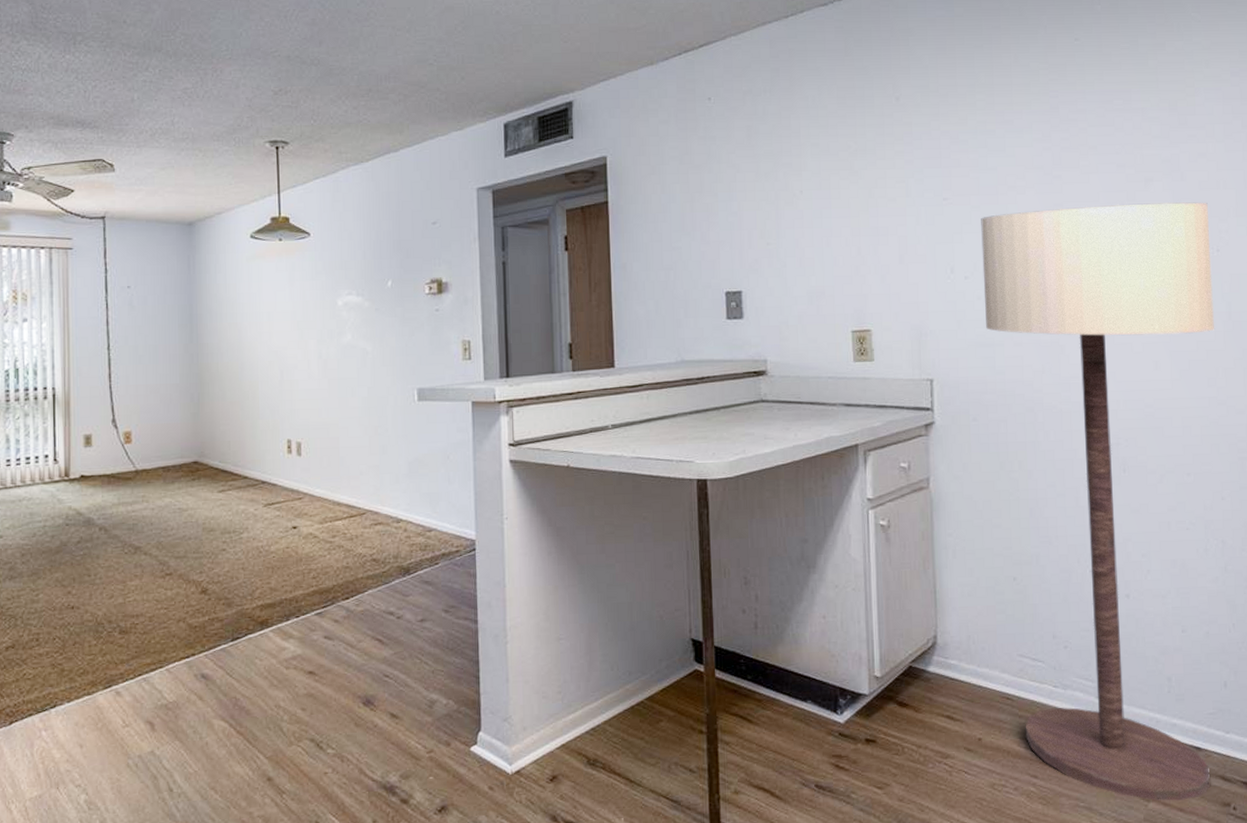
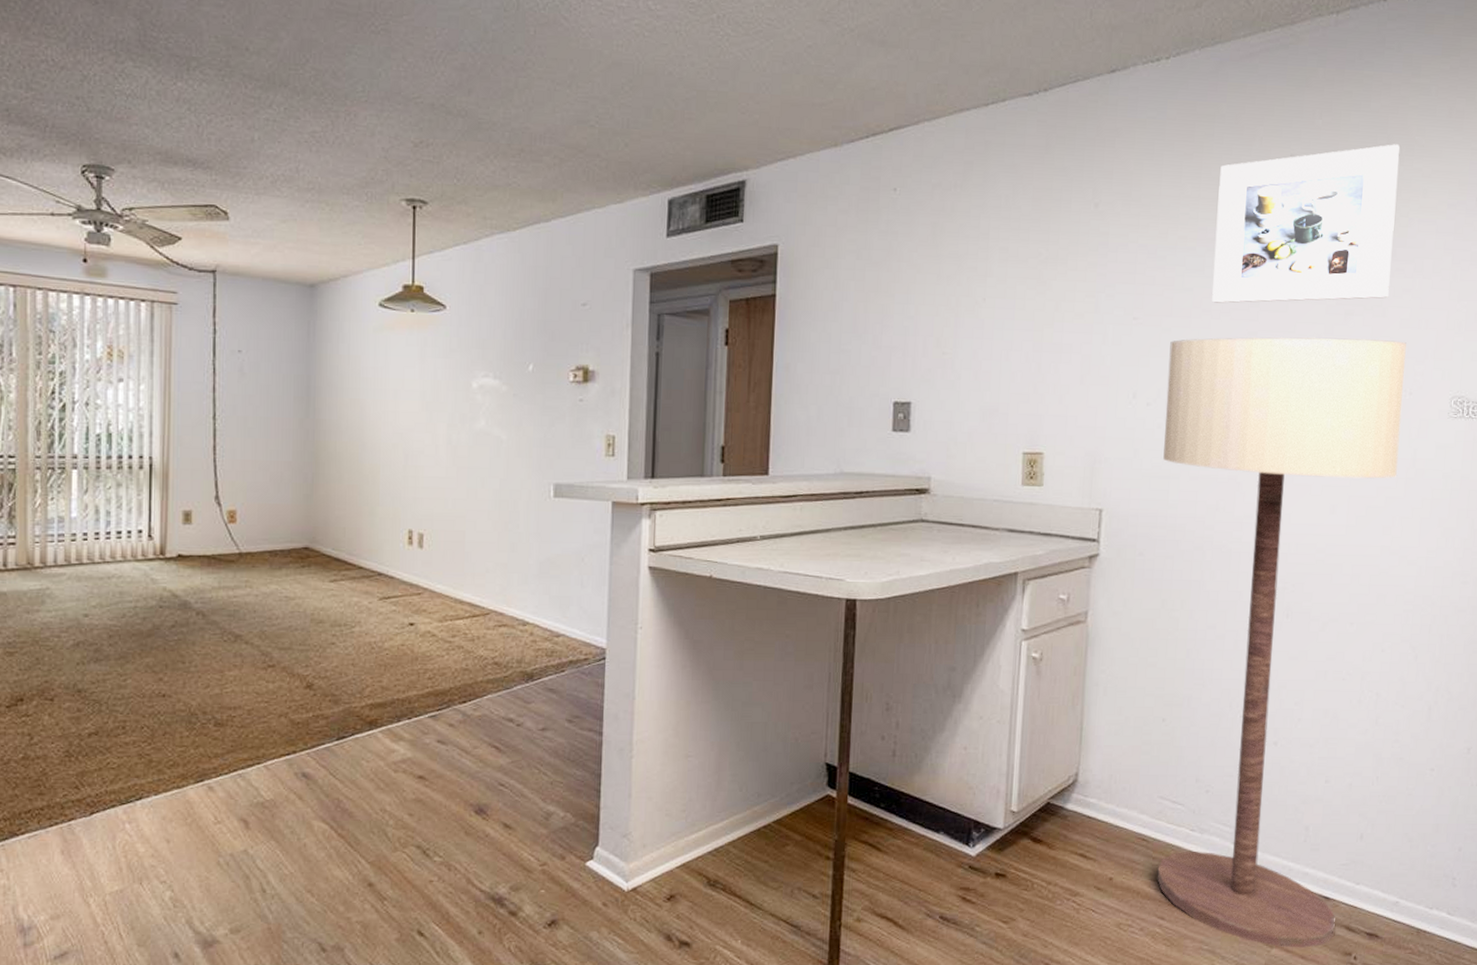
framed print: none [1010,22,1184,179] -> present [1212,144,1400,303]

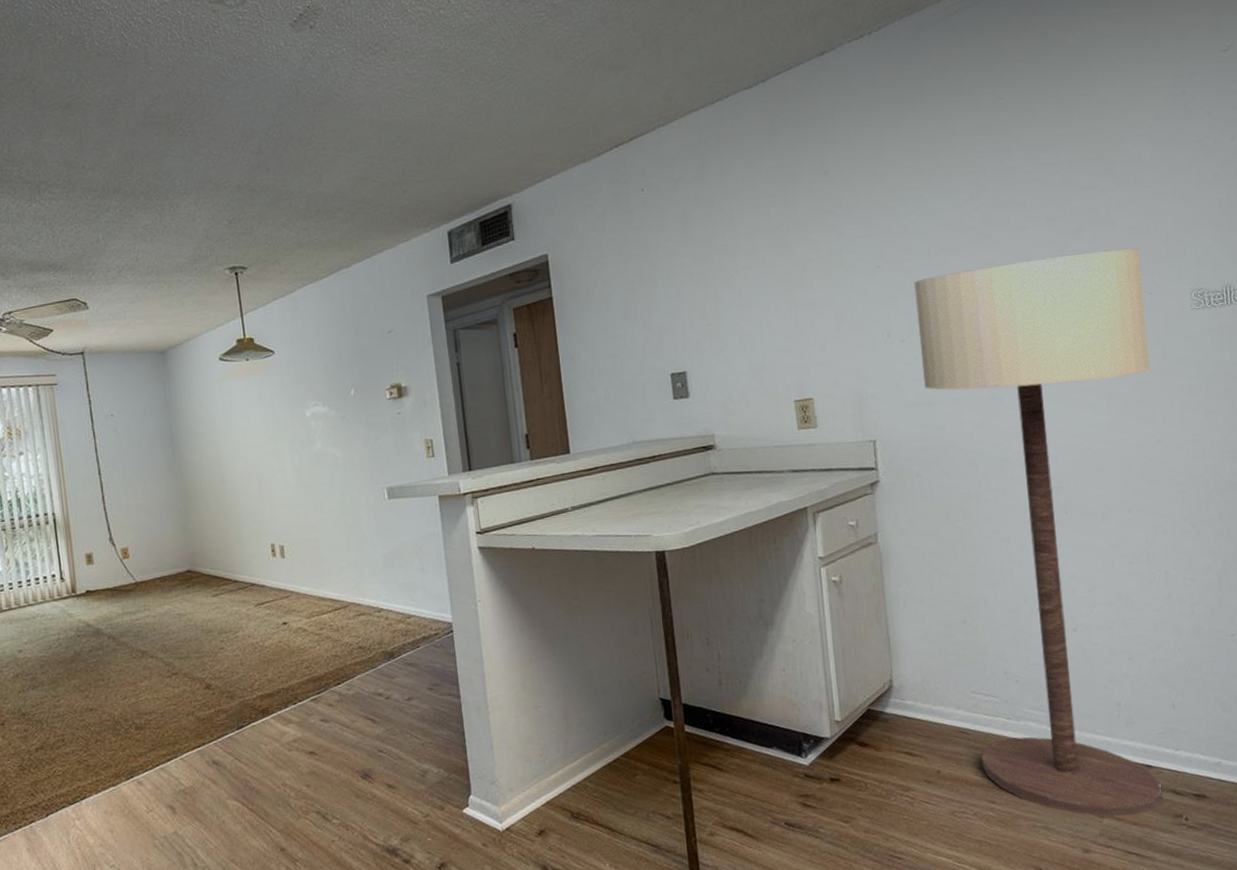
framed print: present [1212,144,1400,303] -> none [935,71,1114,241]

